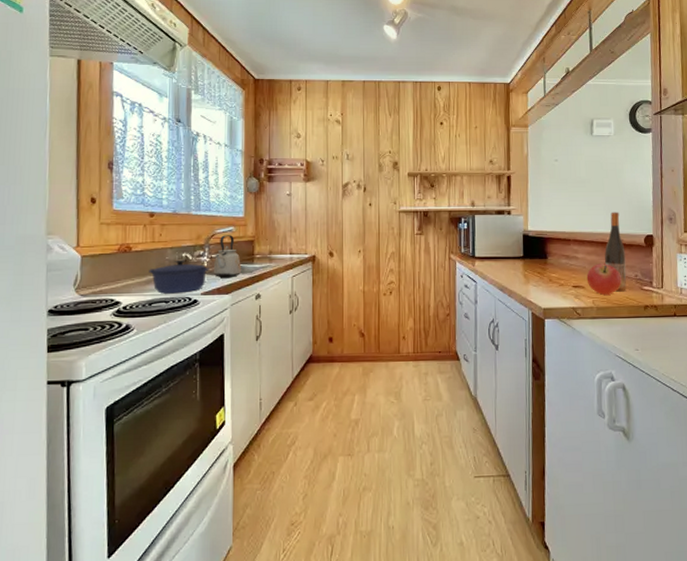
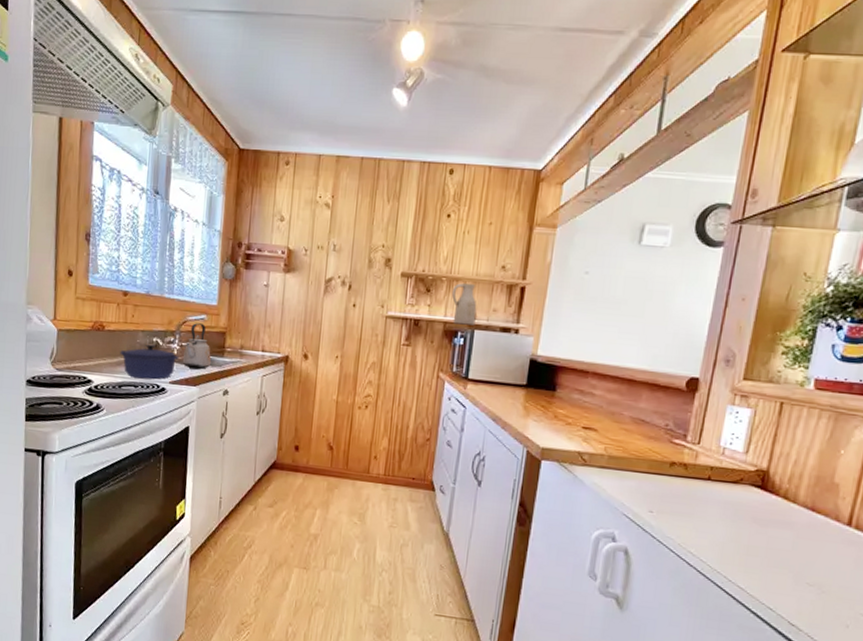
ceramic pitcher: none [452,176,475,212] -> present [451,282,477,326]
fruit: present [586,263,622,295] -> none [601,404,647,443]
wine bottle: present [604,212,626,292] -> none [627,343,659,442]

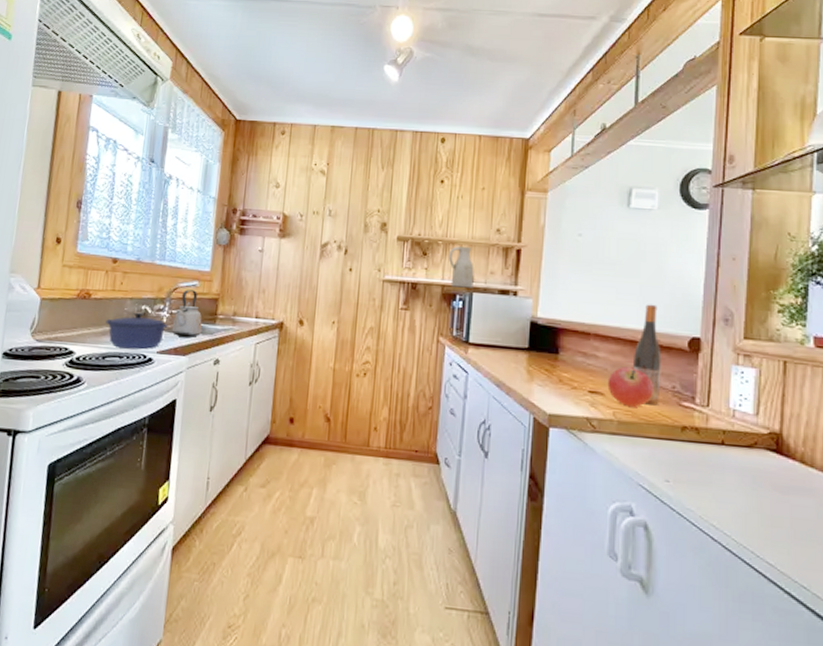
fruit: none [601,404,647,443] -> present [607,367,653,407]
wine bottle: none [627,343,659,442] -> present [632,304,662,406]

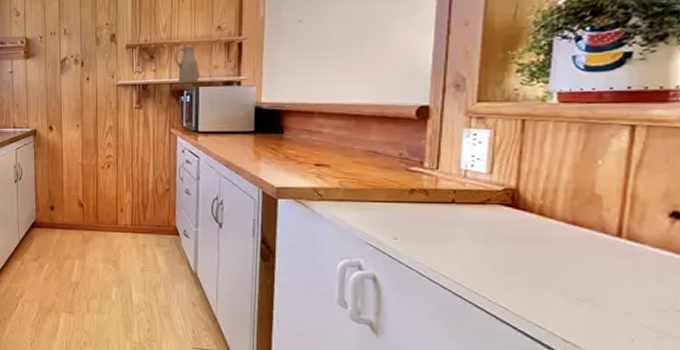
fruit: present [607,367,653,407] -> none [333,140,380,175]
wine bottle: present [632,304,662,406] -> none [358,78,388,172]

